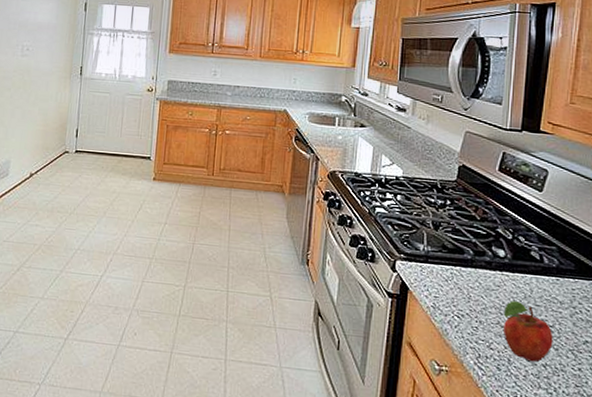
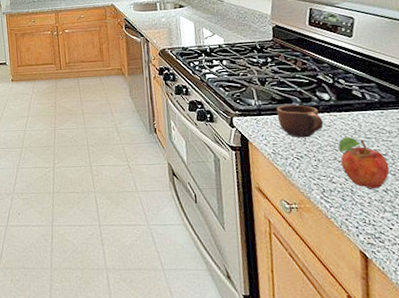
mug: none [445,255,493,296] -> present [276,104,324,138]

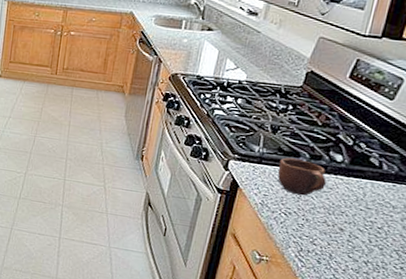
fruit: present [338,137,390,189] -> none [328,203,380,259]

